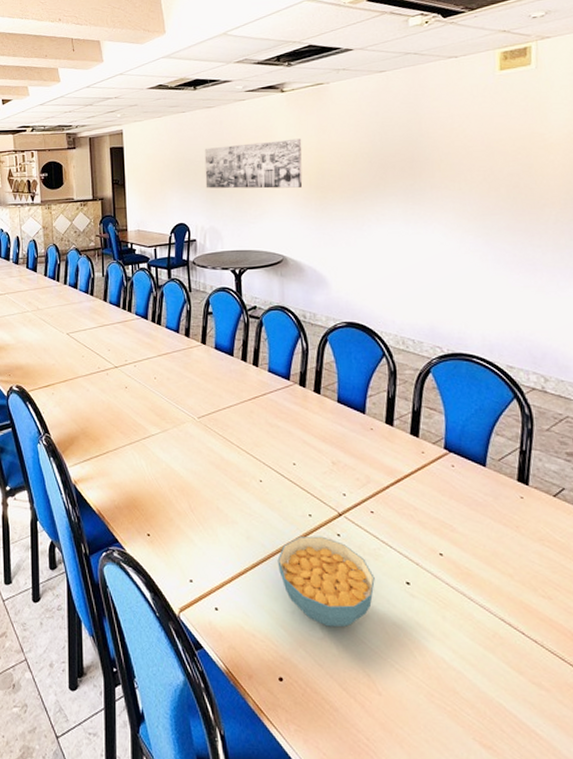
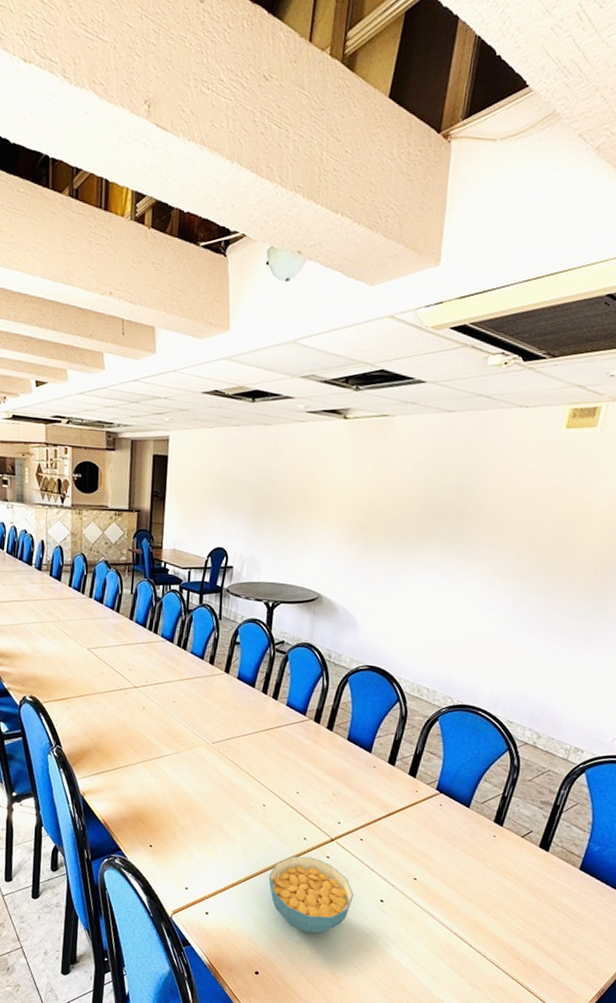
wall art: present [204,138,303,189] -> none [250,469,357,526]

